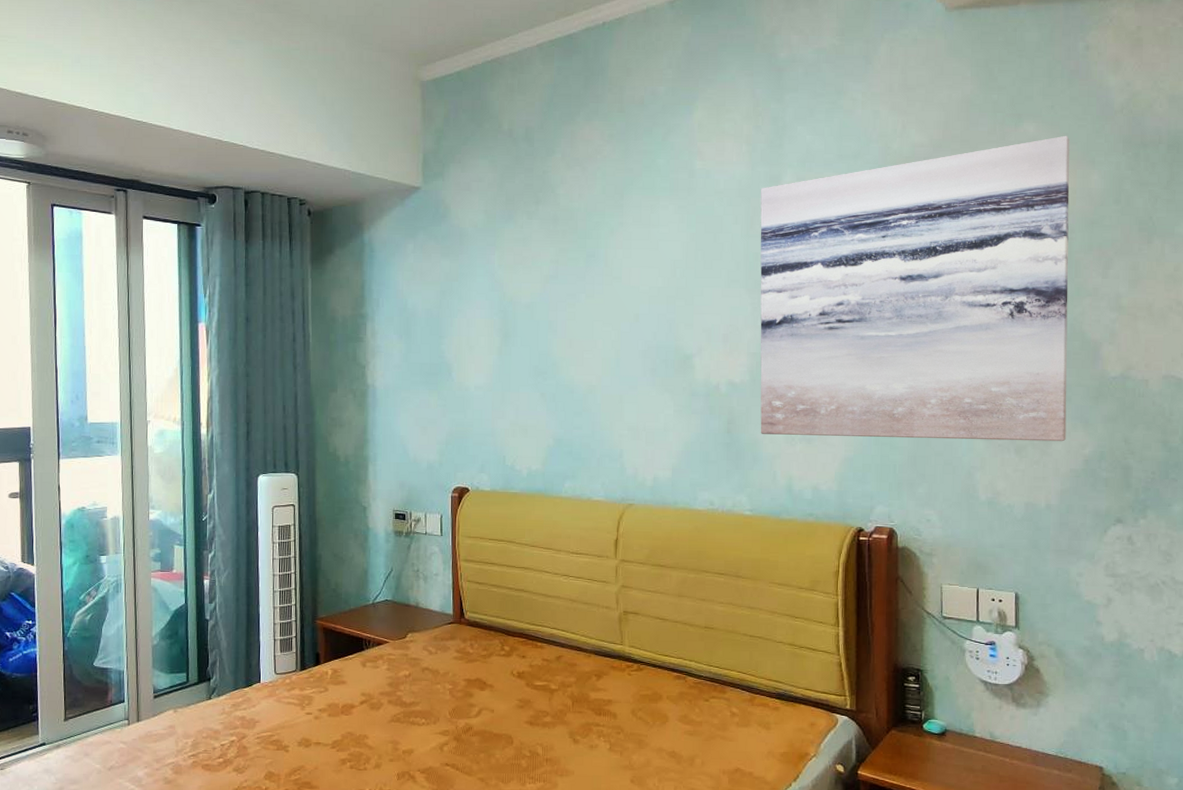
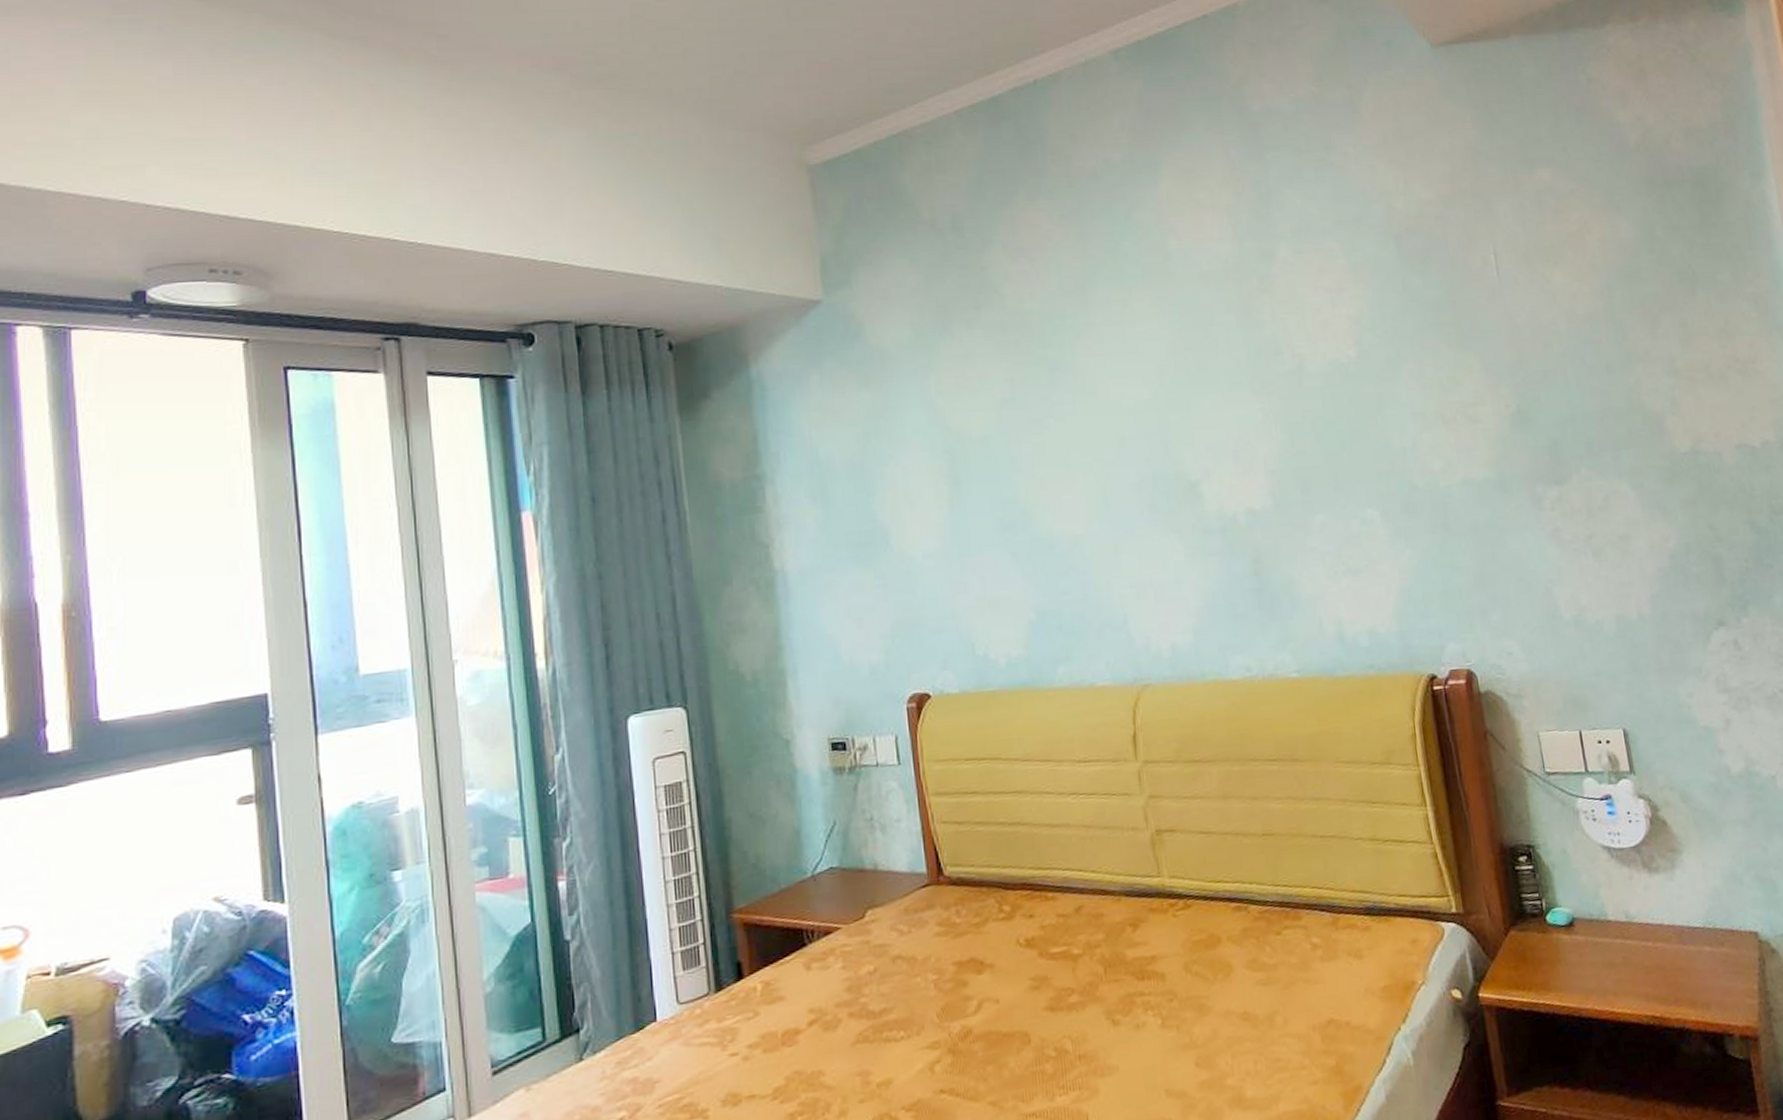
wall art: present [760,135,1070,442] -> none [1252,180,1646,572]

